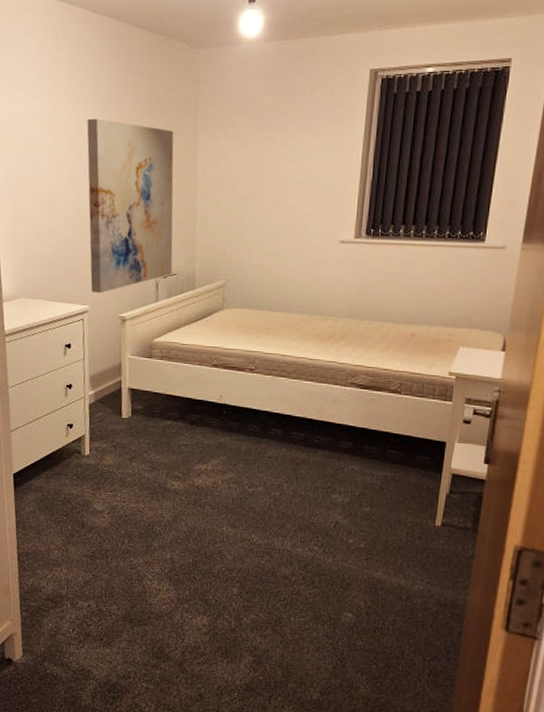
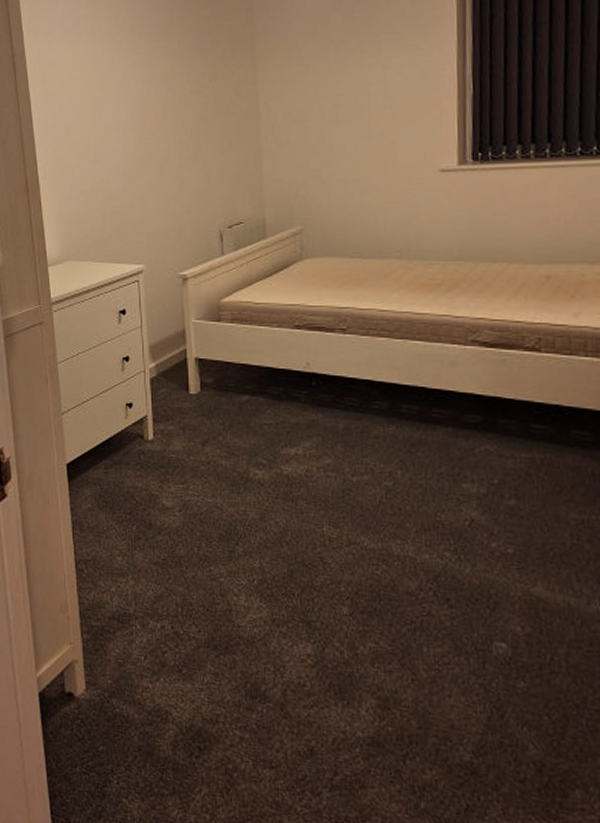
wall art: present [87,118,174,294] -> none [132,58,238,250]

